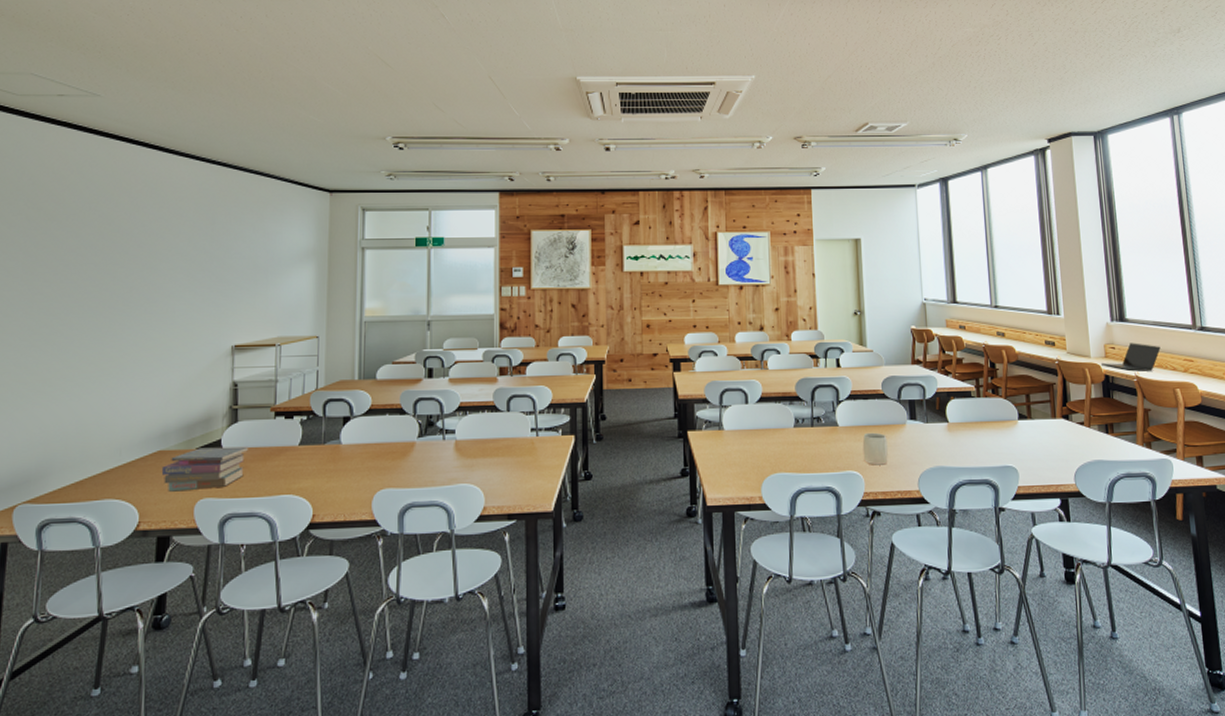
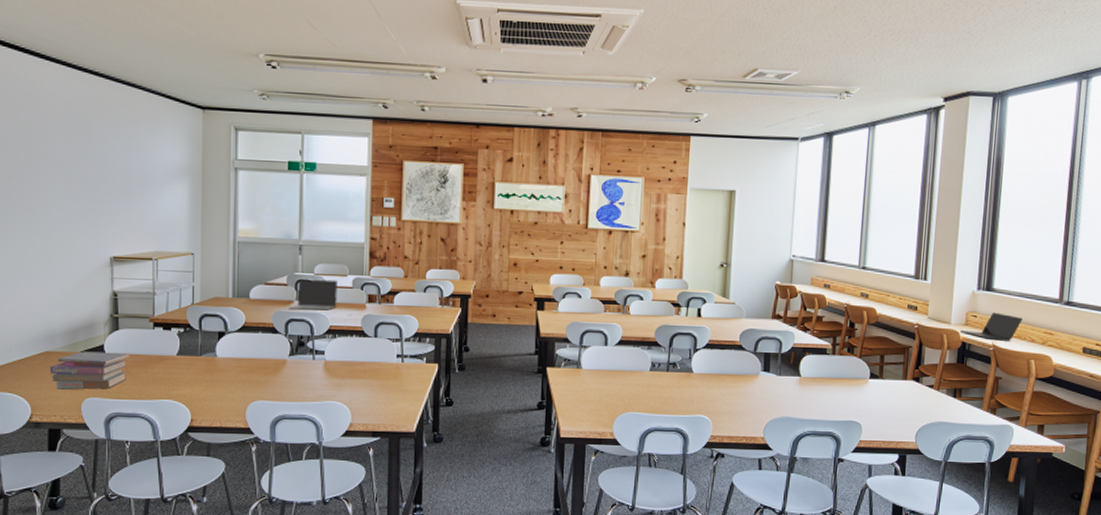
laptop: none [417,354,467,388] -> present [289,279,338,311]
mug: present [862,432,888,465] -> none [713,380,739,412]

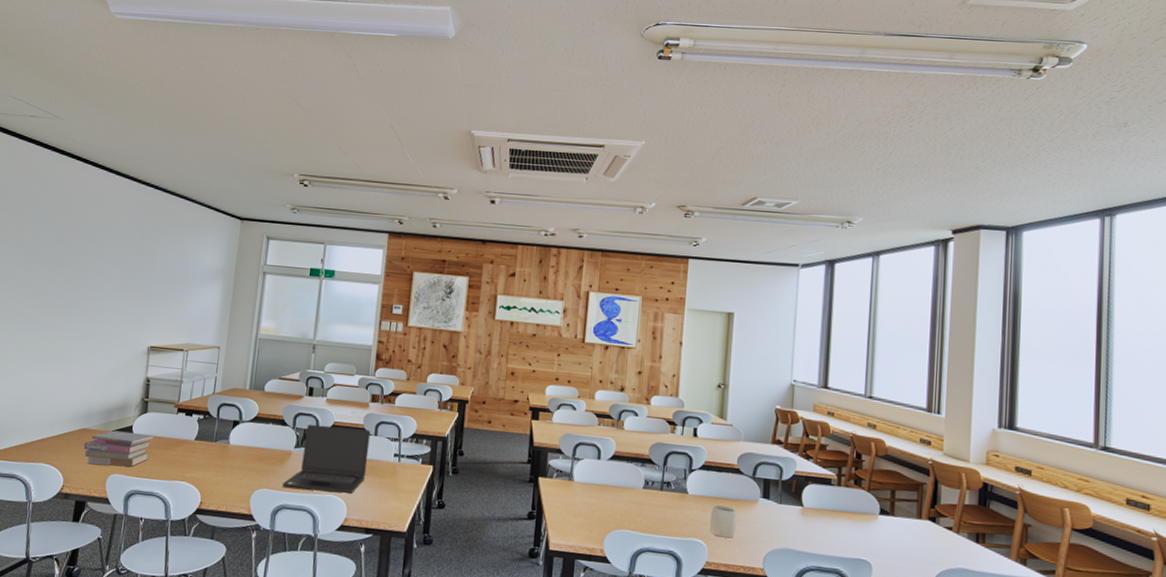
laptop: none [280,330,370,399] -> present [283,424,371,494]
laptop: present [289,279,338,311] -> none [299,376,345,407]
mug: none [713,380,739,412] -> present [709,504,737,539]
laptop: present [960,312,1023,341] -> none [981,453,1052,486]

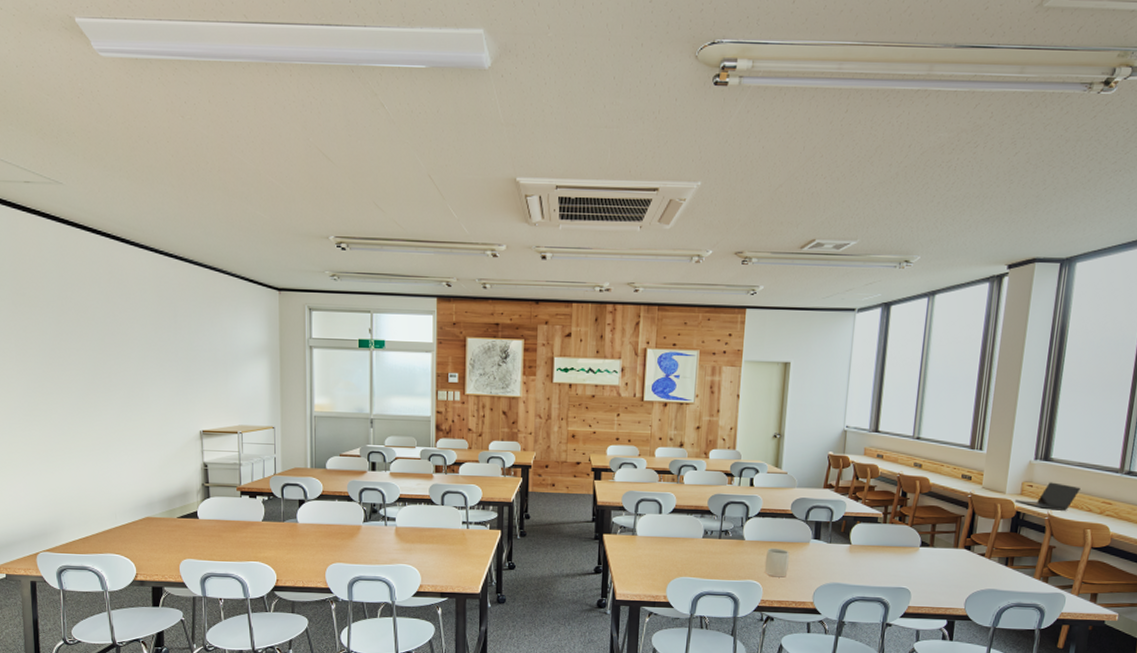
books: present [83,430,153,467] -> none [150,517,220,552]
laptop: present [283,424,371,494] -> none [356,498,437,562]
laptop: none [981,453,1052,486] -> present [1015,482,1081,511]

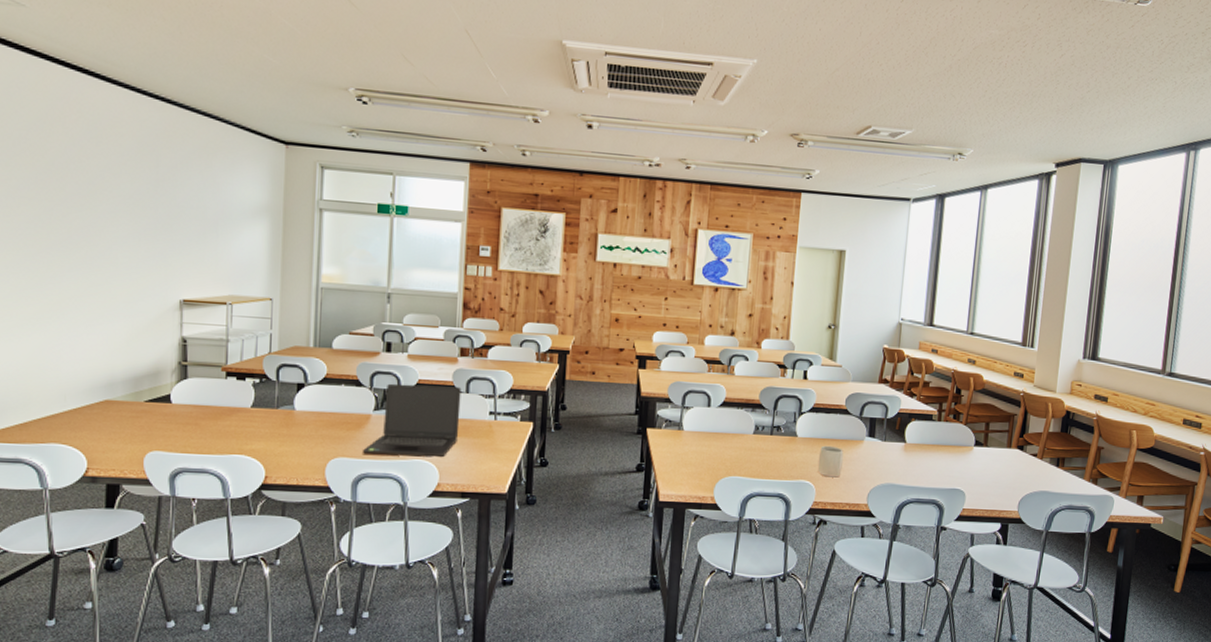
laptop: none [356,498,437,562] -> present [363,383,462,458]
laptop: present [1015,482,1081,511] -> none [1065,382,1126,411]

